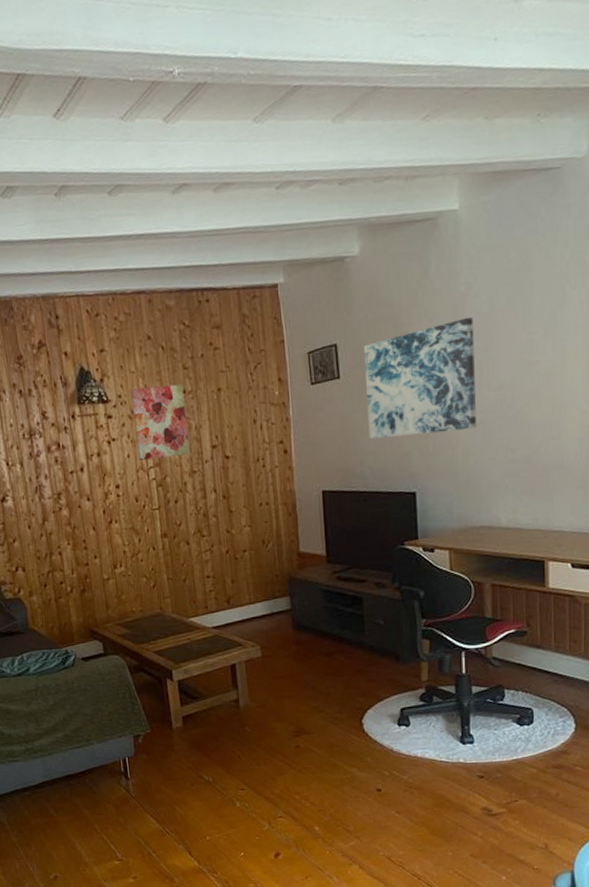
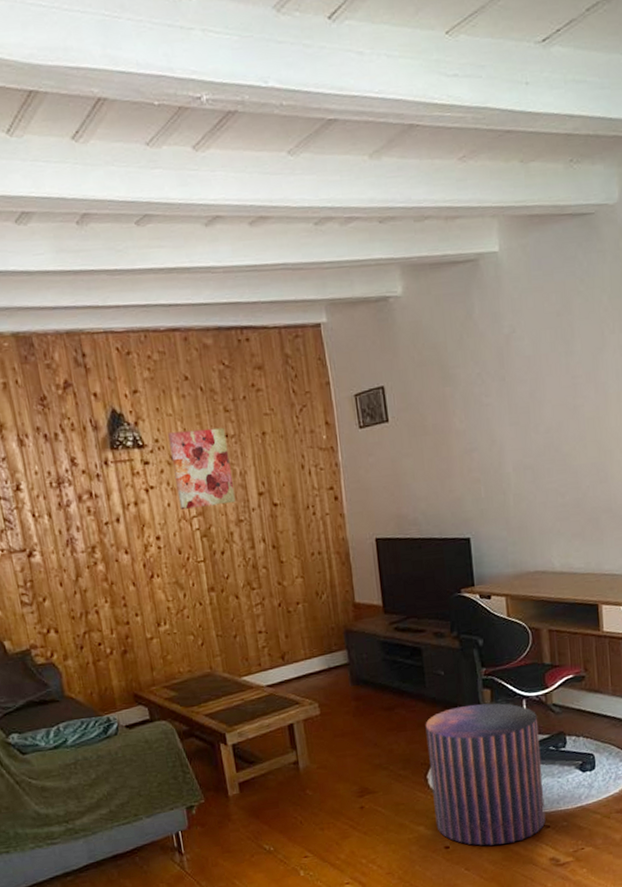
wall art: present [363,317,476,440] -> none [411,360,526,485]
pouf: none [363,653,480,791] -> present [425,703,546,846]

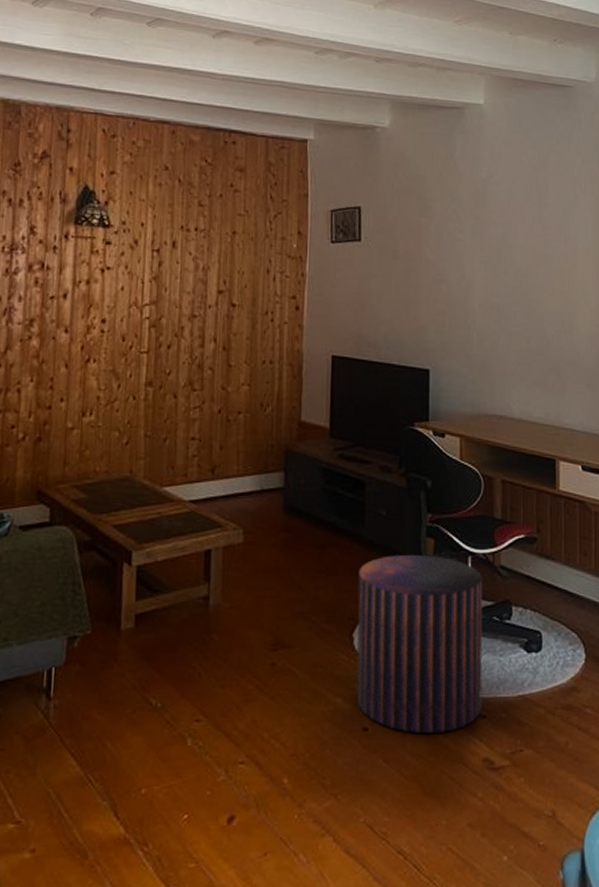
wall art: present [168,427,236,509] -> none [133,217,196,297]

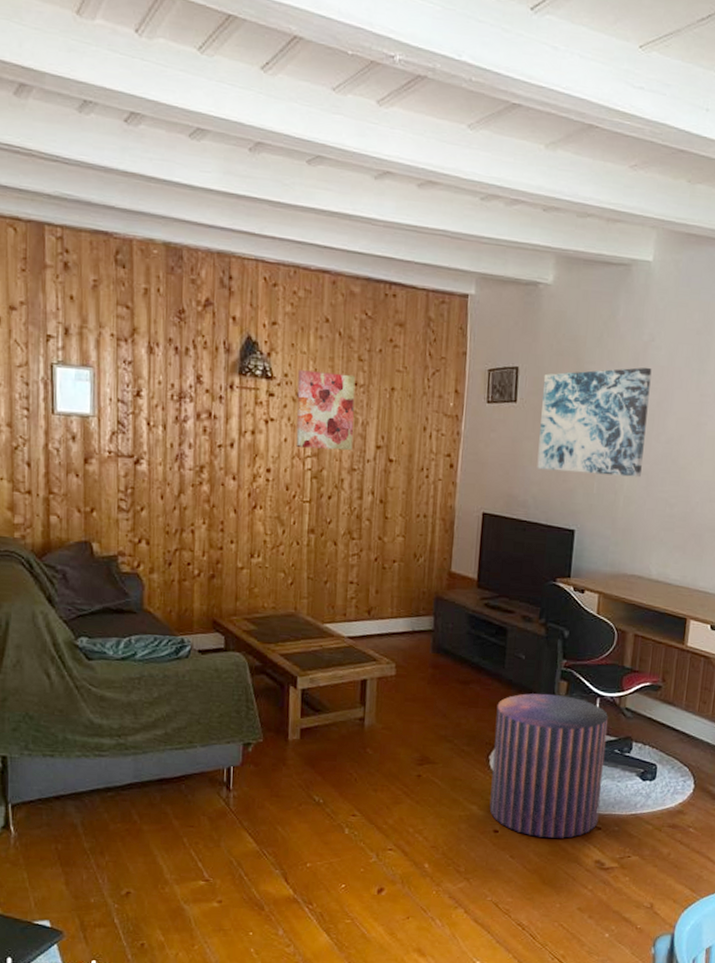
wall art: none [133,217,196,297] -> present [296,370,356,451]
wall art: none [385,202,493,312] -> present [537,367,652,478]

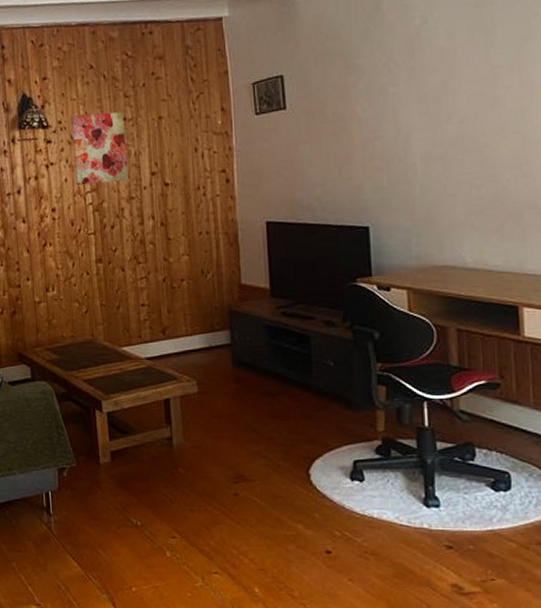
pouf: present [489,693,608,838] -> none [310,400,448,559]
wall art: present [537,367,652,478] -> none [311,50,436,171]

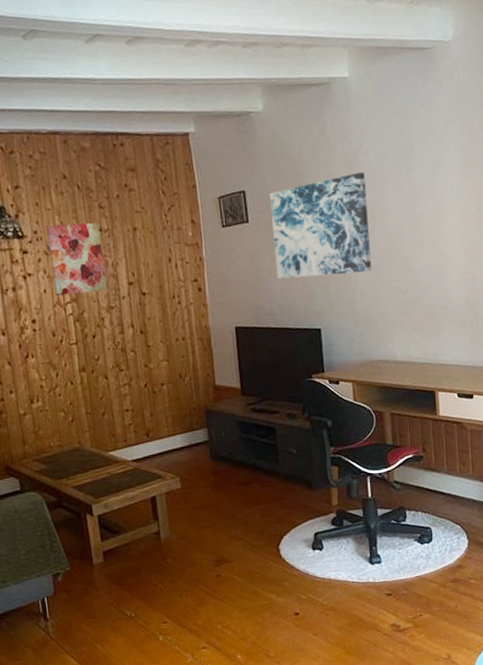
wall art: none [311,50,436,171] -> present [269,172,371,280]

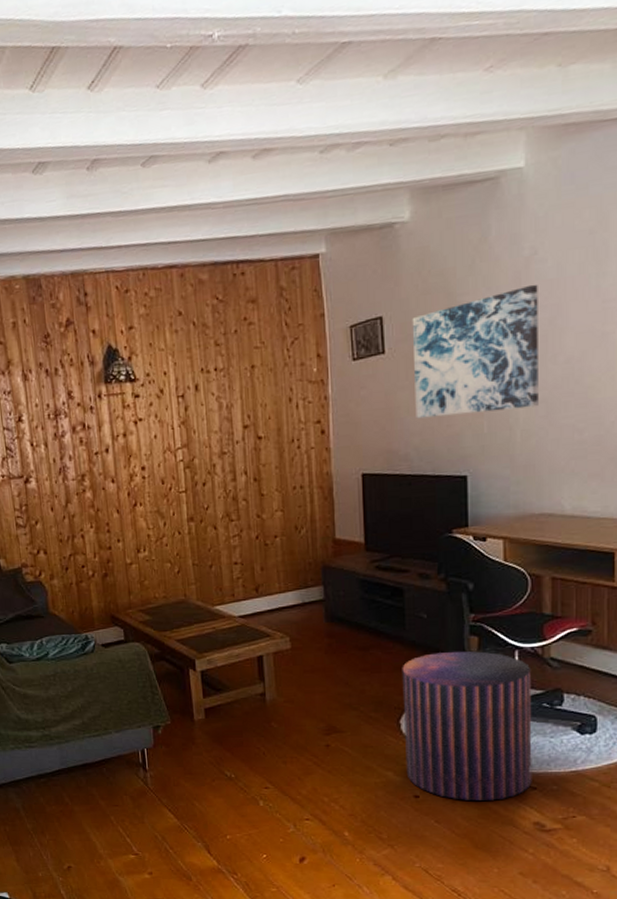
wall art: present [46,222,108,296] -> none [159,361,221,441]
pouf: none [278,479,388,613] -> present [402,651,532,800]

